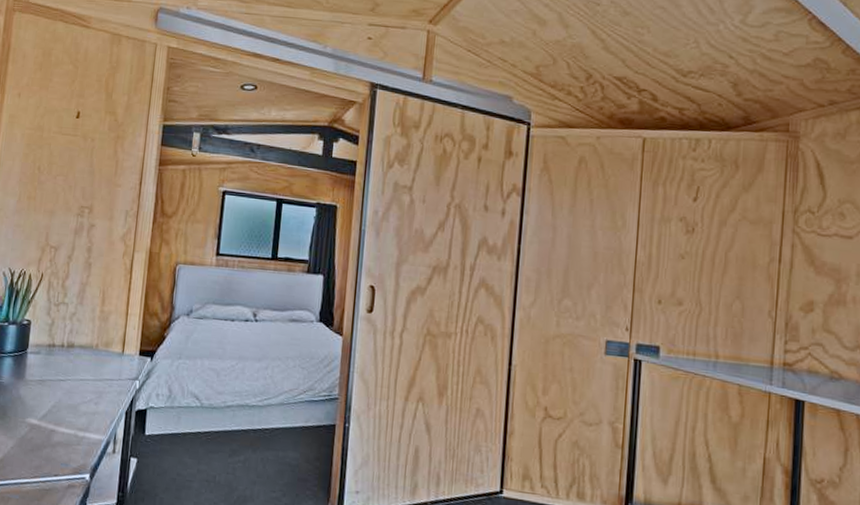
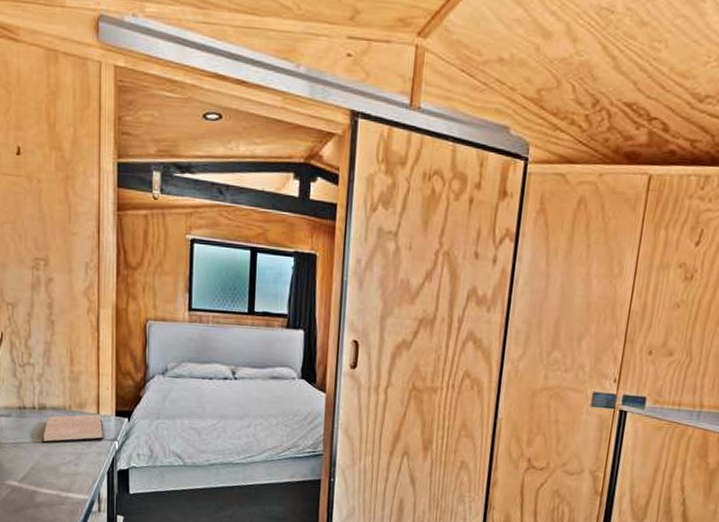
hardback book: none [66,353,127,382] -> present [42,414,104,444]

